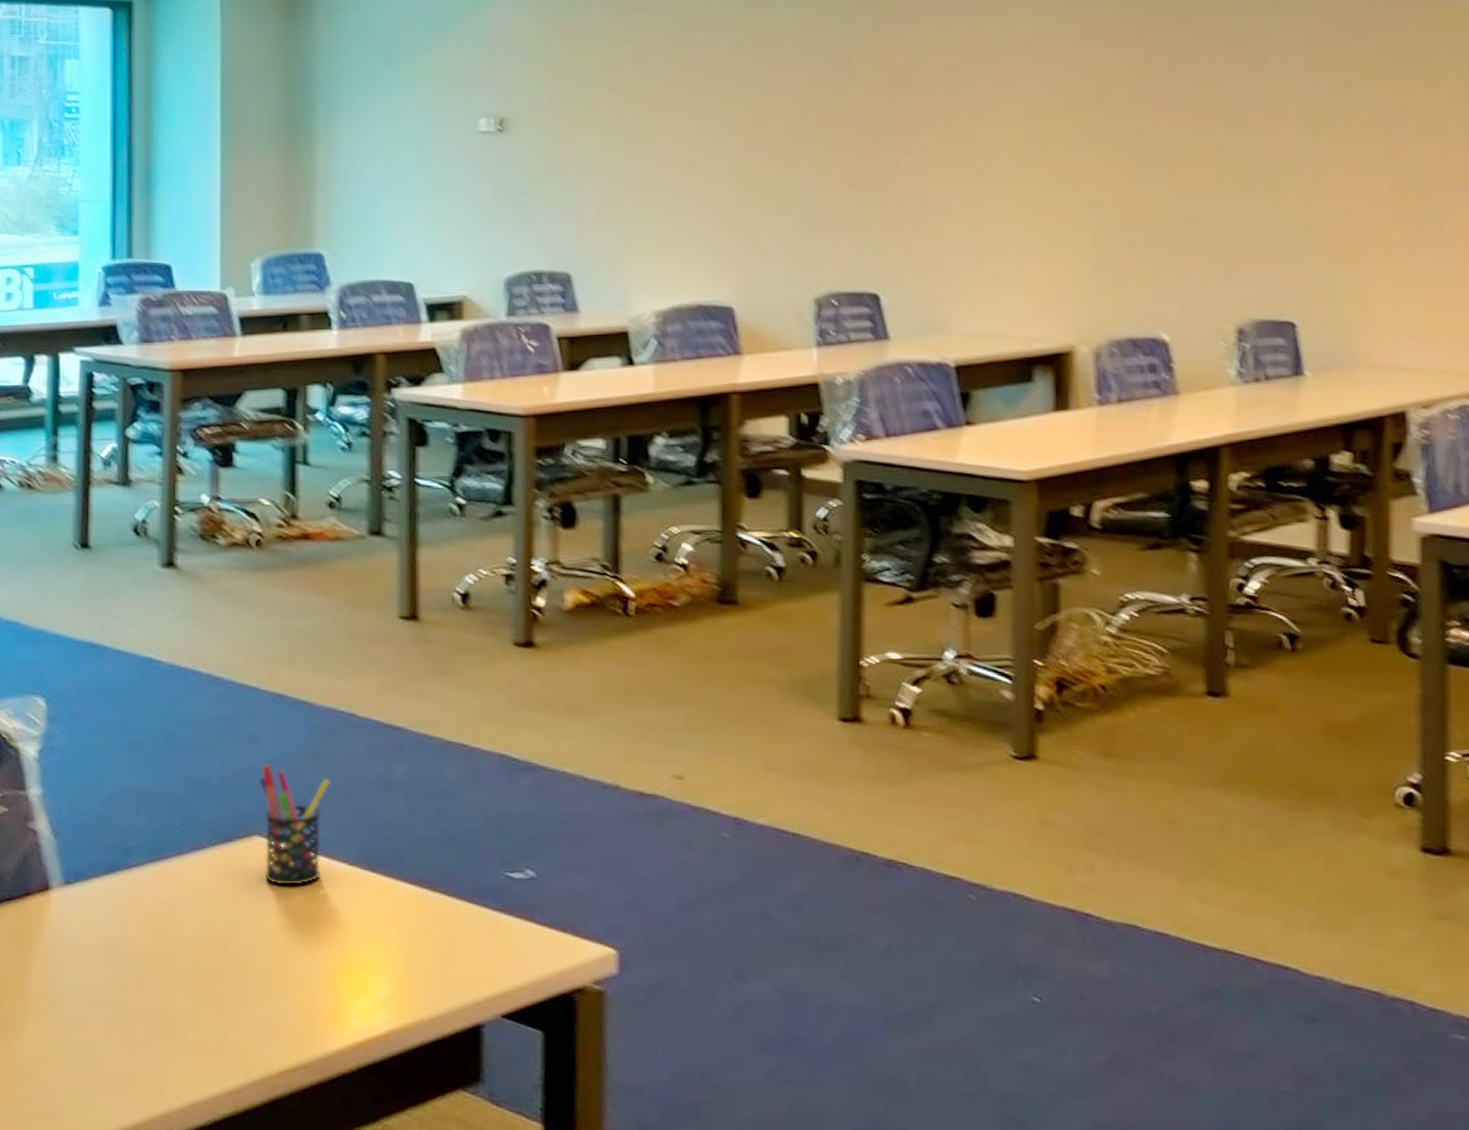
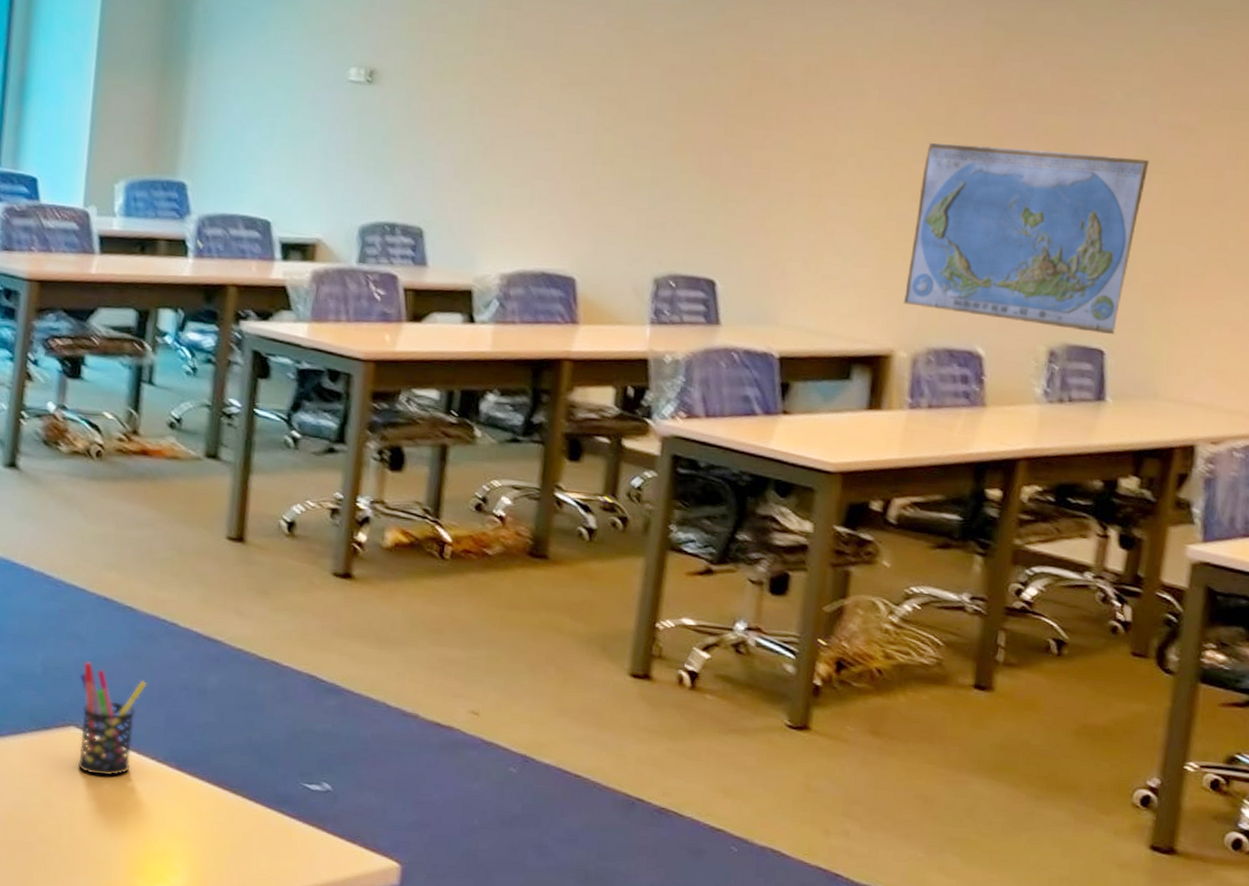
world map: none [1077,120,1315,305] -> present [903,143,1150,334]

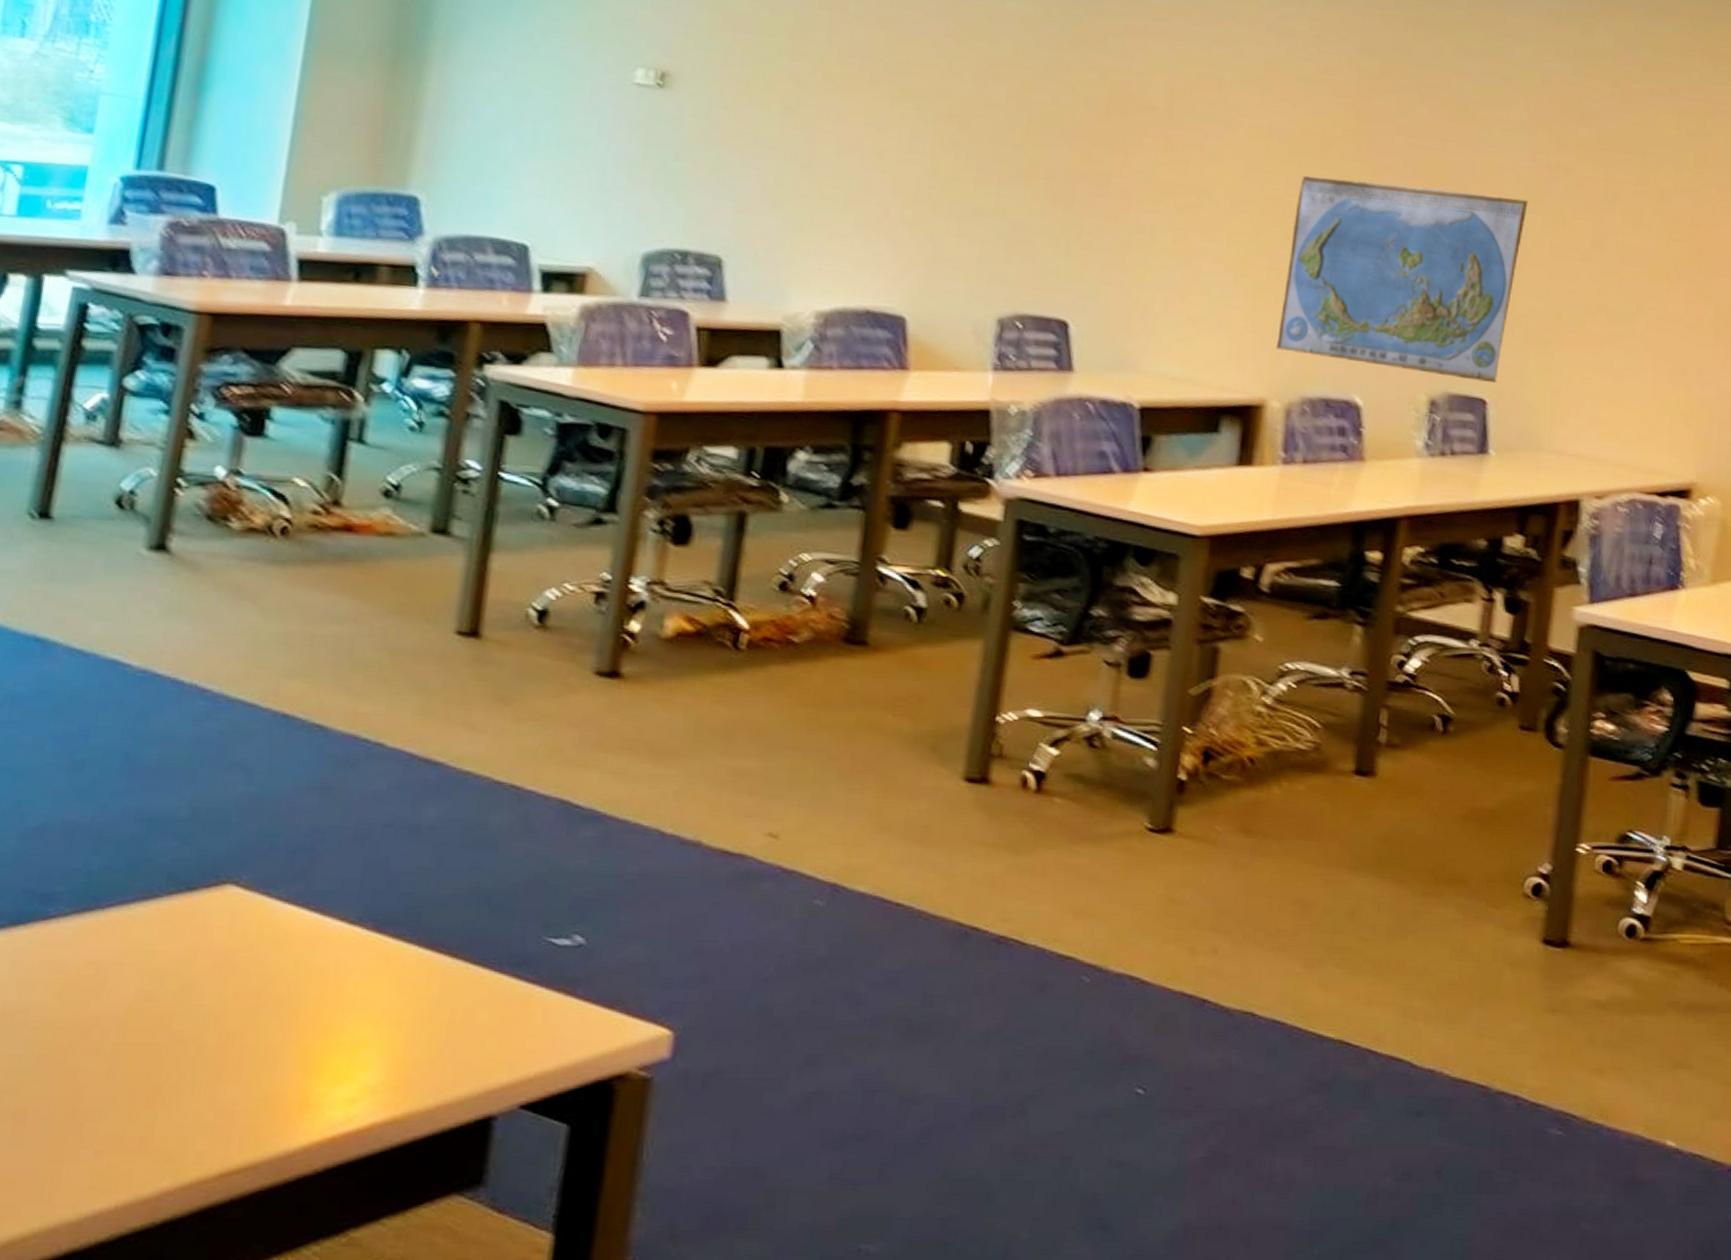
pen holder: present [77,662,147,776] -> none [234,798,338,947]

